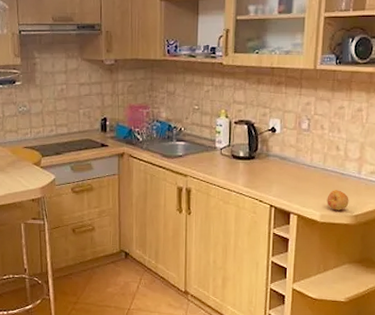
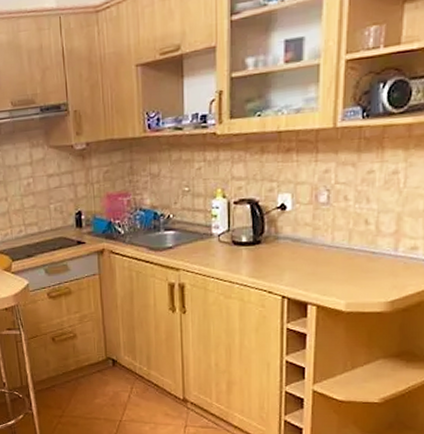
fruit: present [327,190,349,210] -> none [354,272,383,297]

